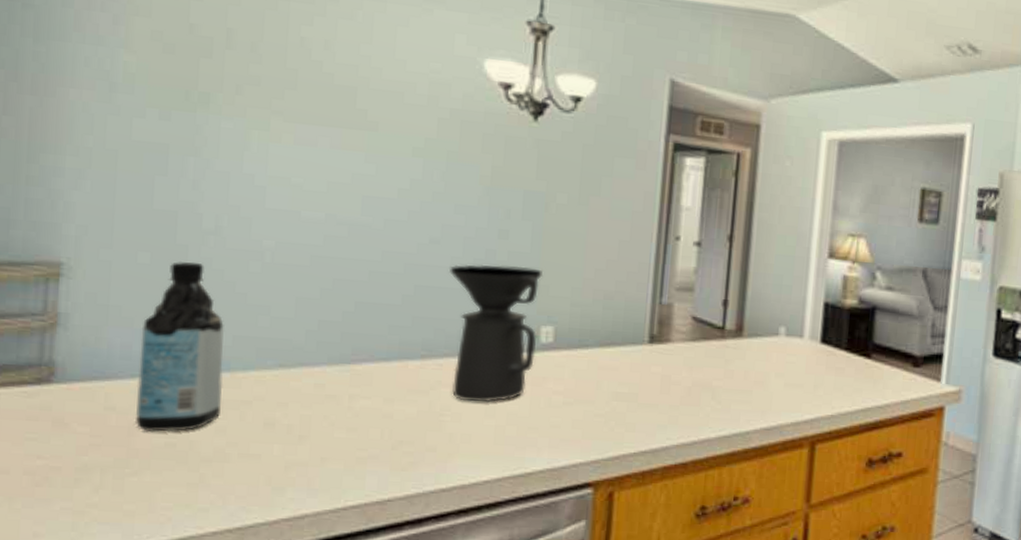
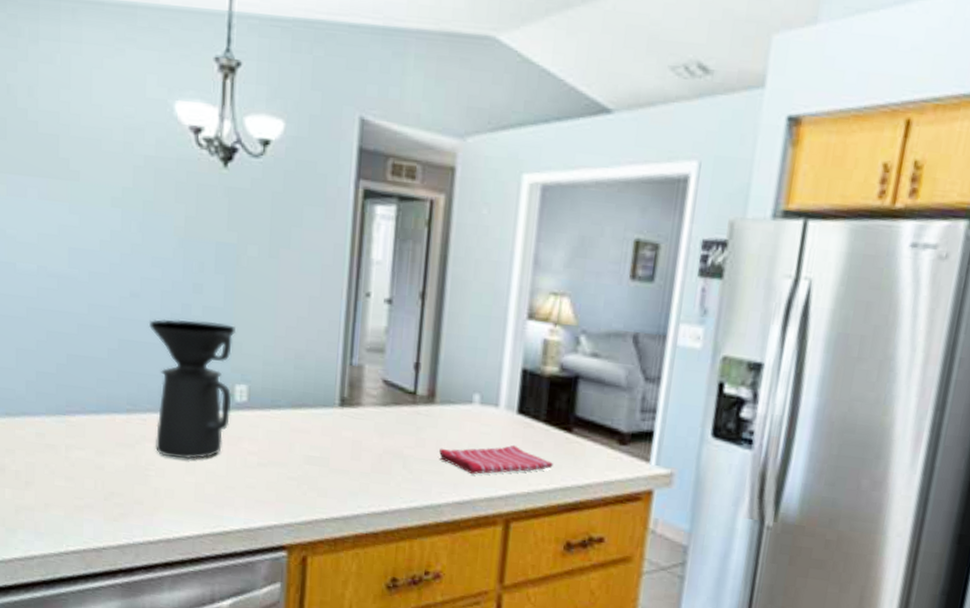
dish towel: none [747,372,855,402] -> present [439,444,553,475]

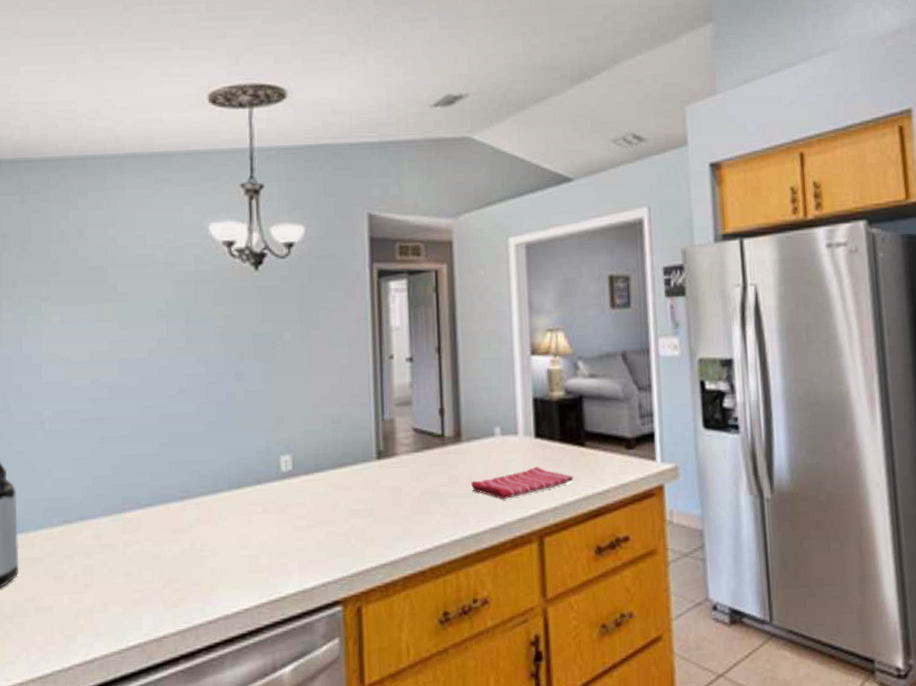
coffee maker: present [149,318,236,460] -> none [197,403,278,536]

